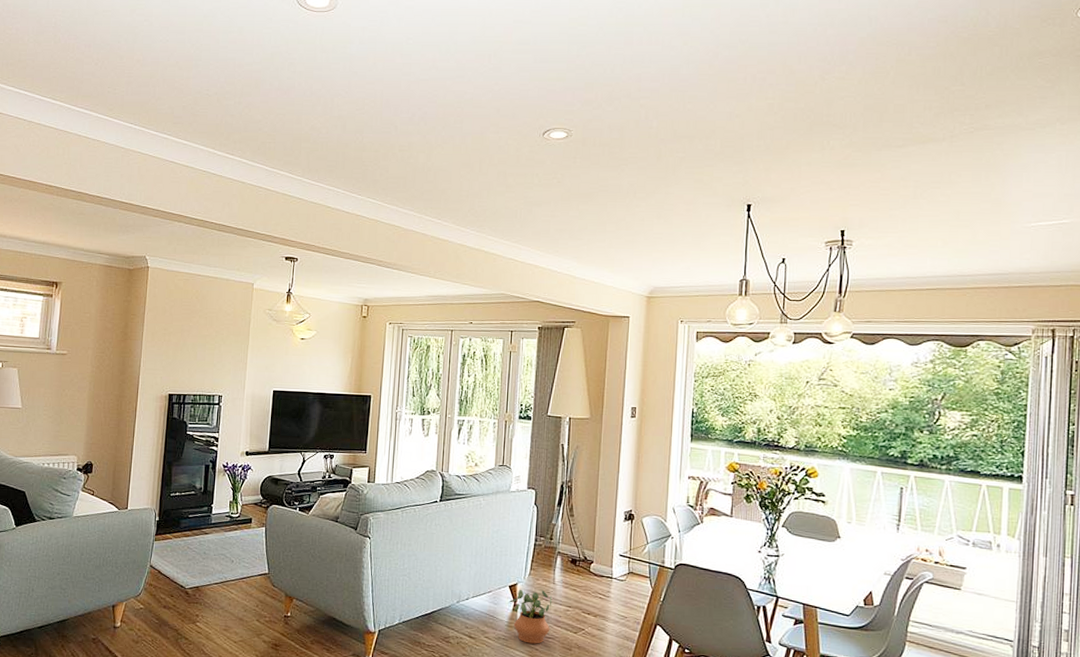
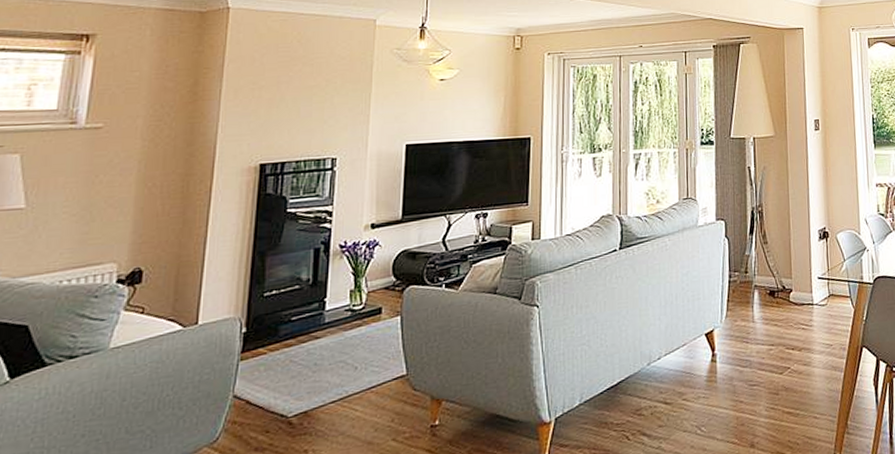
potted plant: present [509,589,553,644] -> none [707,332,754,397]

